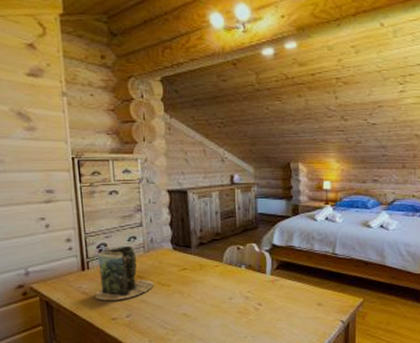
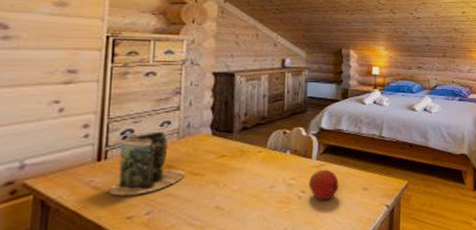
fruit: none [264,284,294,313] -> present [308,169,339,201]

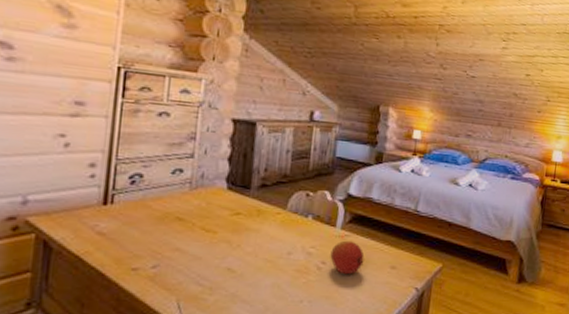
book: present [108,131,184,196] -> none [113,179,195,246]

